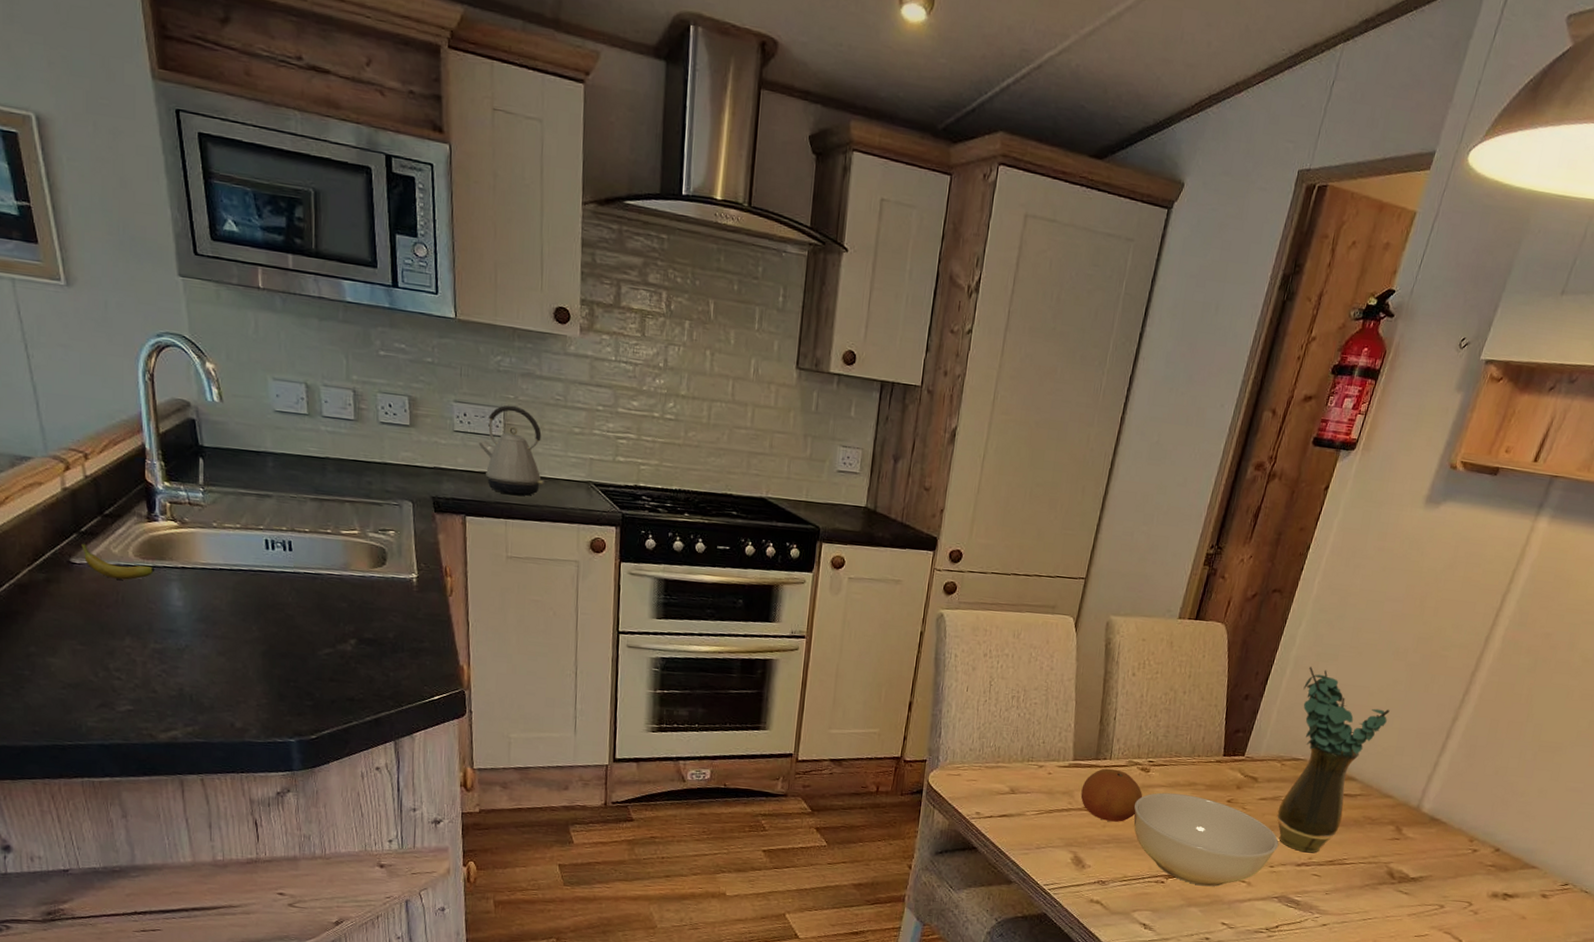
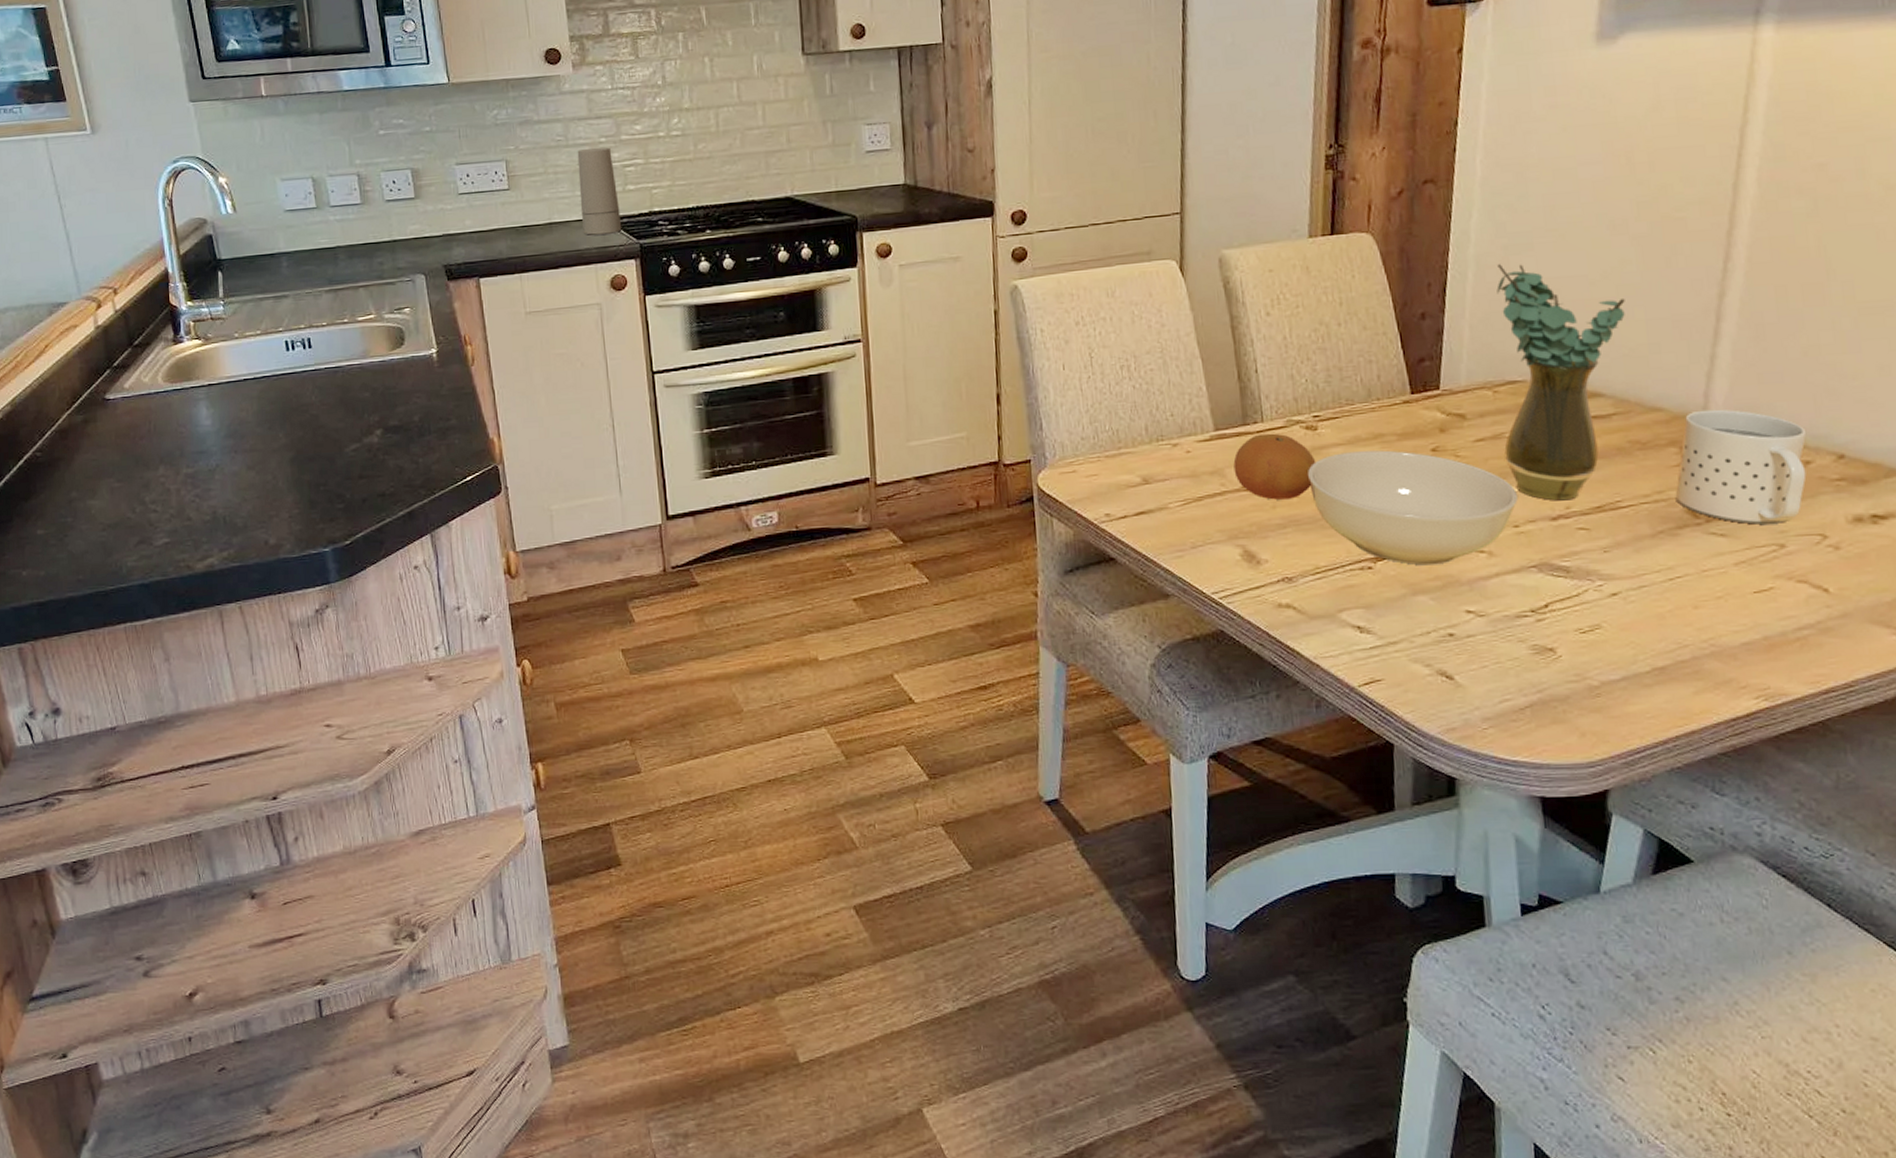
fruit: present [81,541,155,580] -> none [114,376,184,409]
kettle: present [478,405,545,496] -> none [484,155,556,247]
canister: none [570,412,608,499] -> present [577,147,622,235]
mug: none [1383,801,1481,891] -> present [1675,409,1807,525]

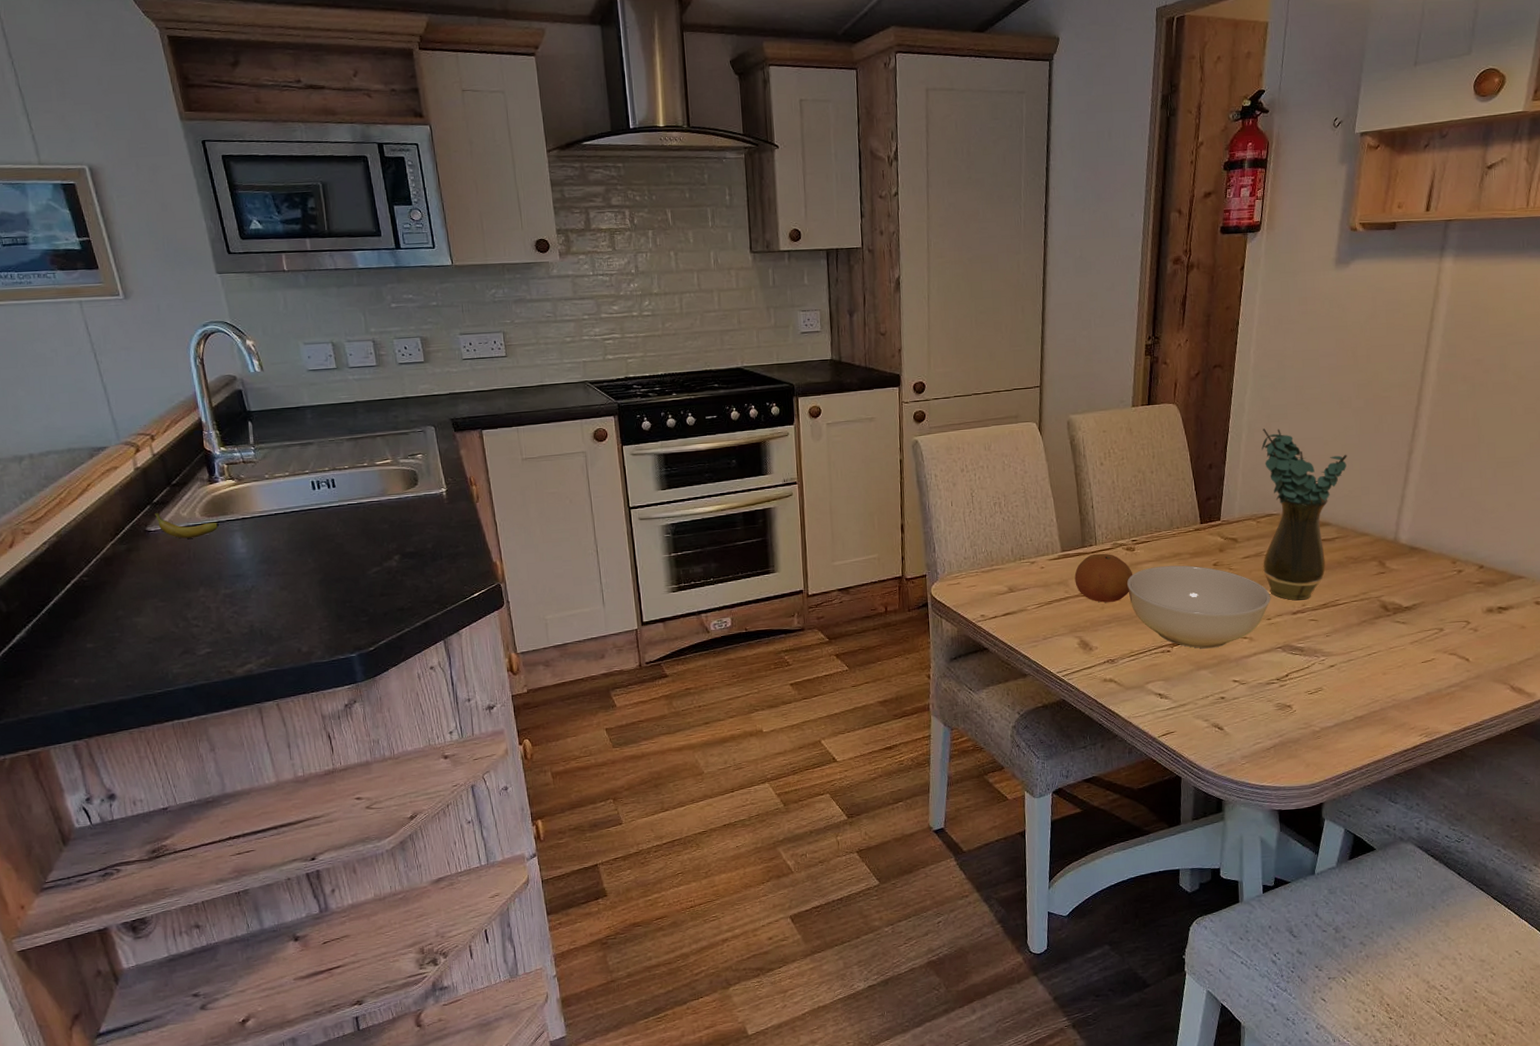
fruit: none [114,376,184,409] -> present [155,511,220,539]
canister: present [577,147,622,235] -> none [564,323,603,396]
mug: present [1675,409,1807,525] -> none [1374,534,1460,615]

